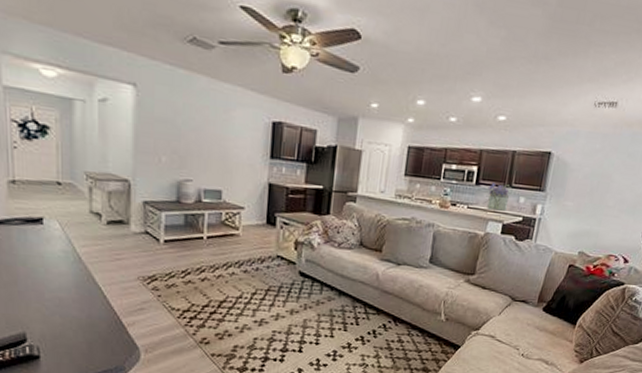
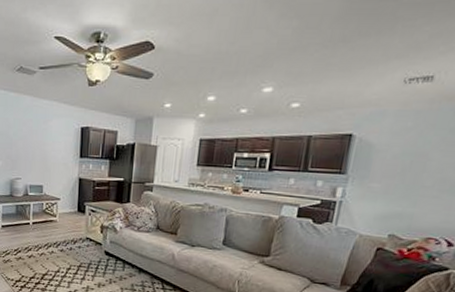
flower bouquet: present [482,183,512,213] -> none [276,168,308,197]

